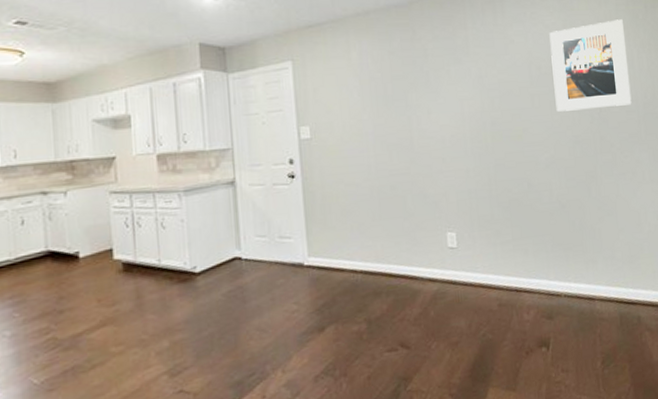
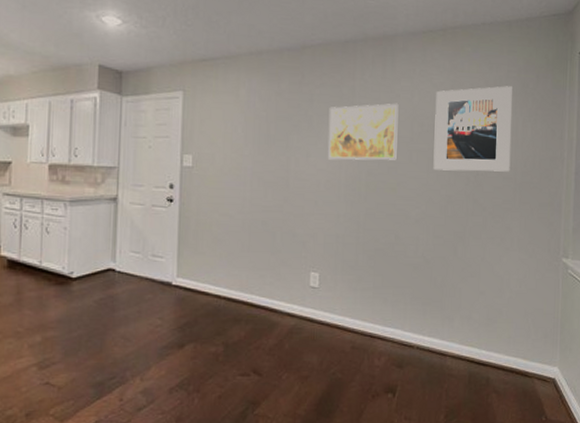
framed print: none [444,48,519,114] -> present [328,103,399,161]

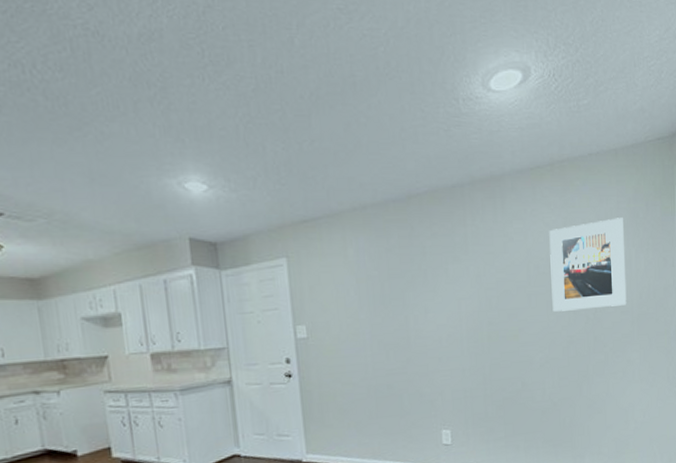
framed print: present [328,103,399,161] -> none [443,247,516,314]

